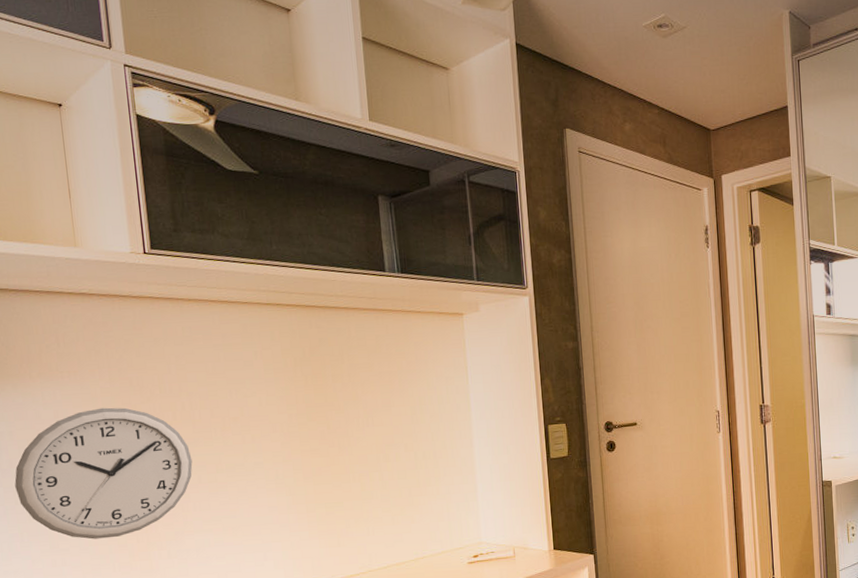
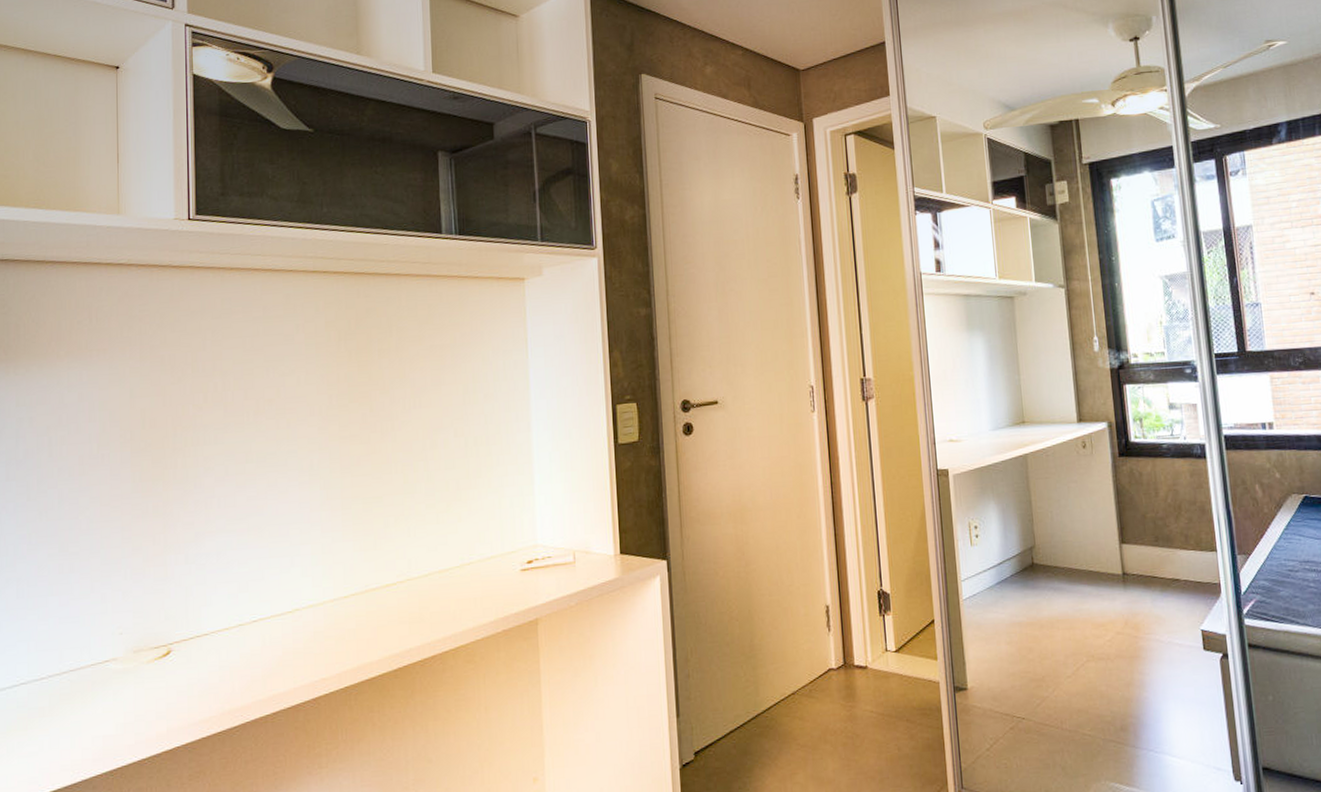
wall clock: present [14,407,193,540] -> none [29,389,221,541]

